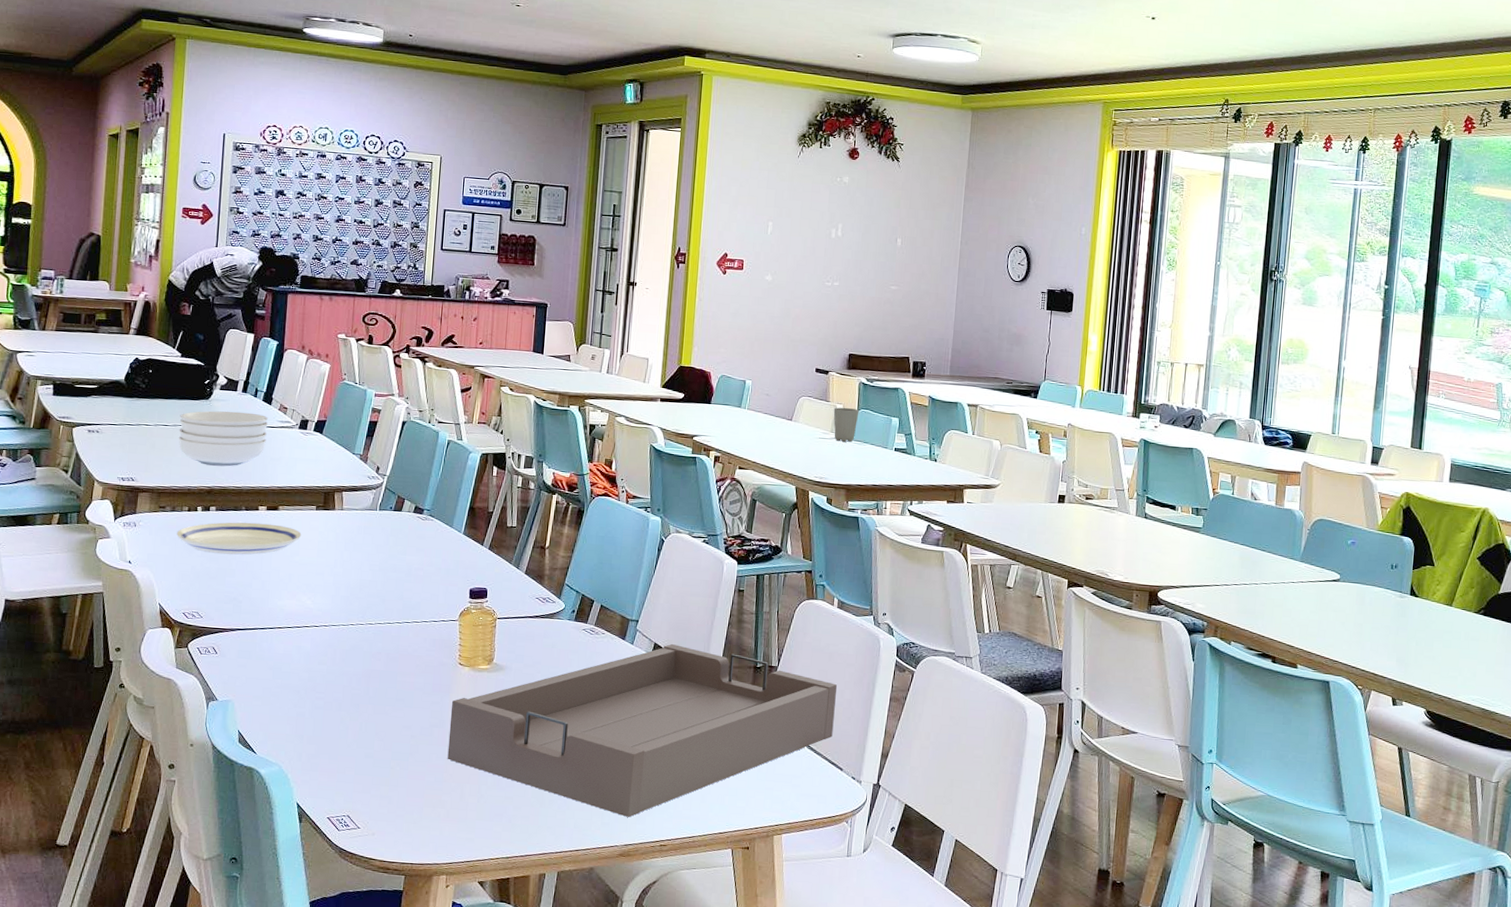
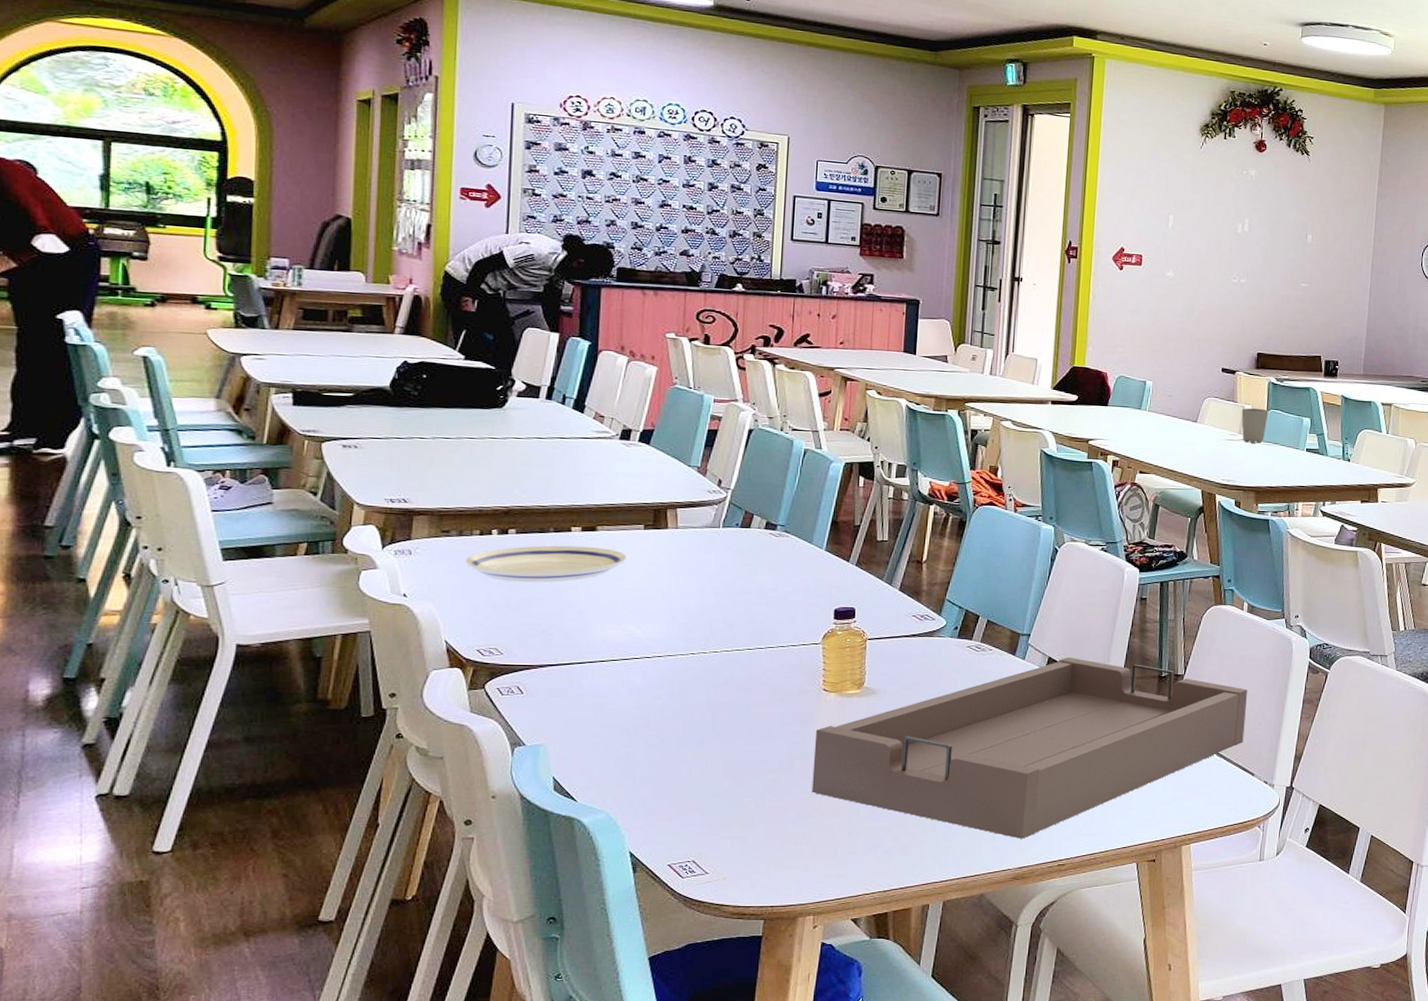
bowl: present [178,410,269,467] -> none [464,420,581,484]

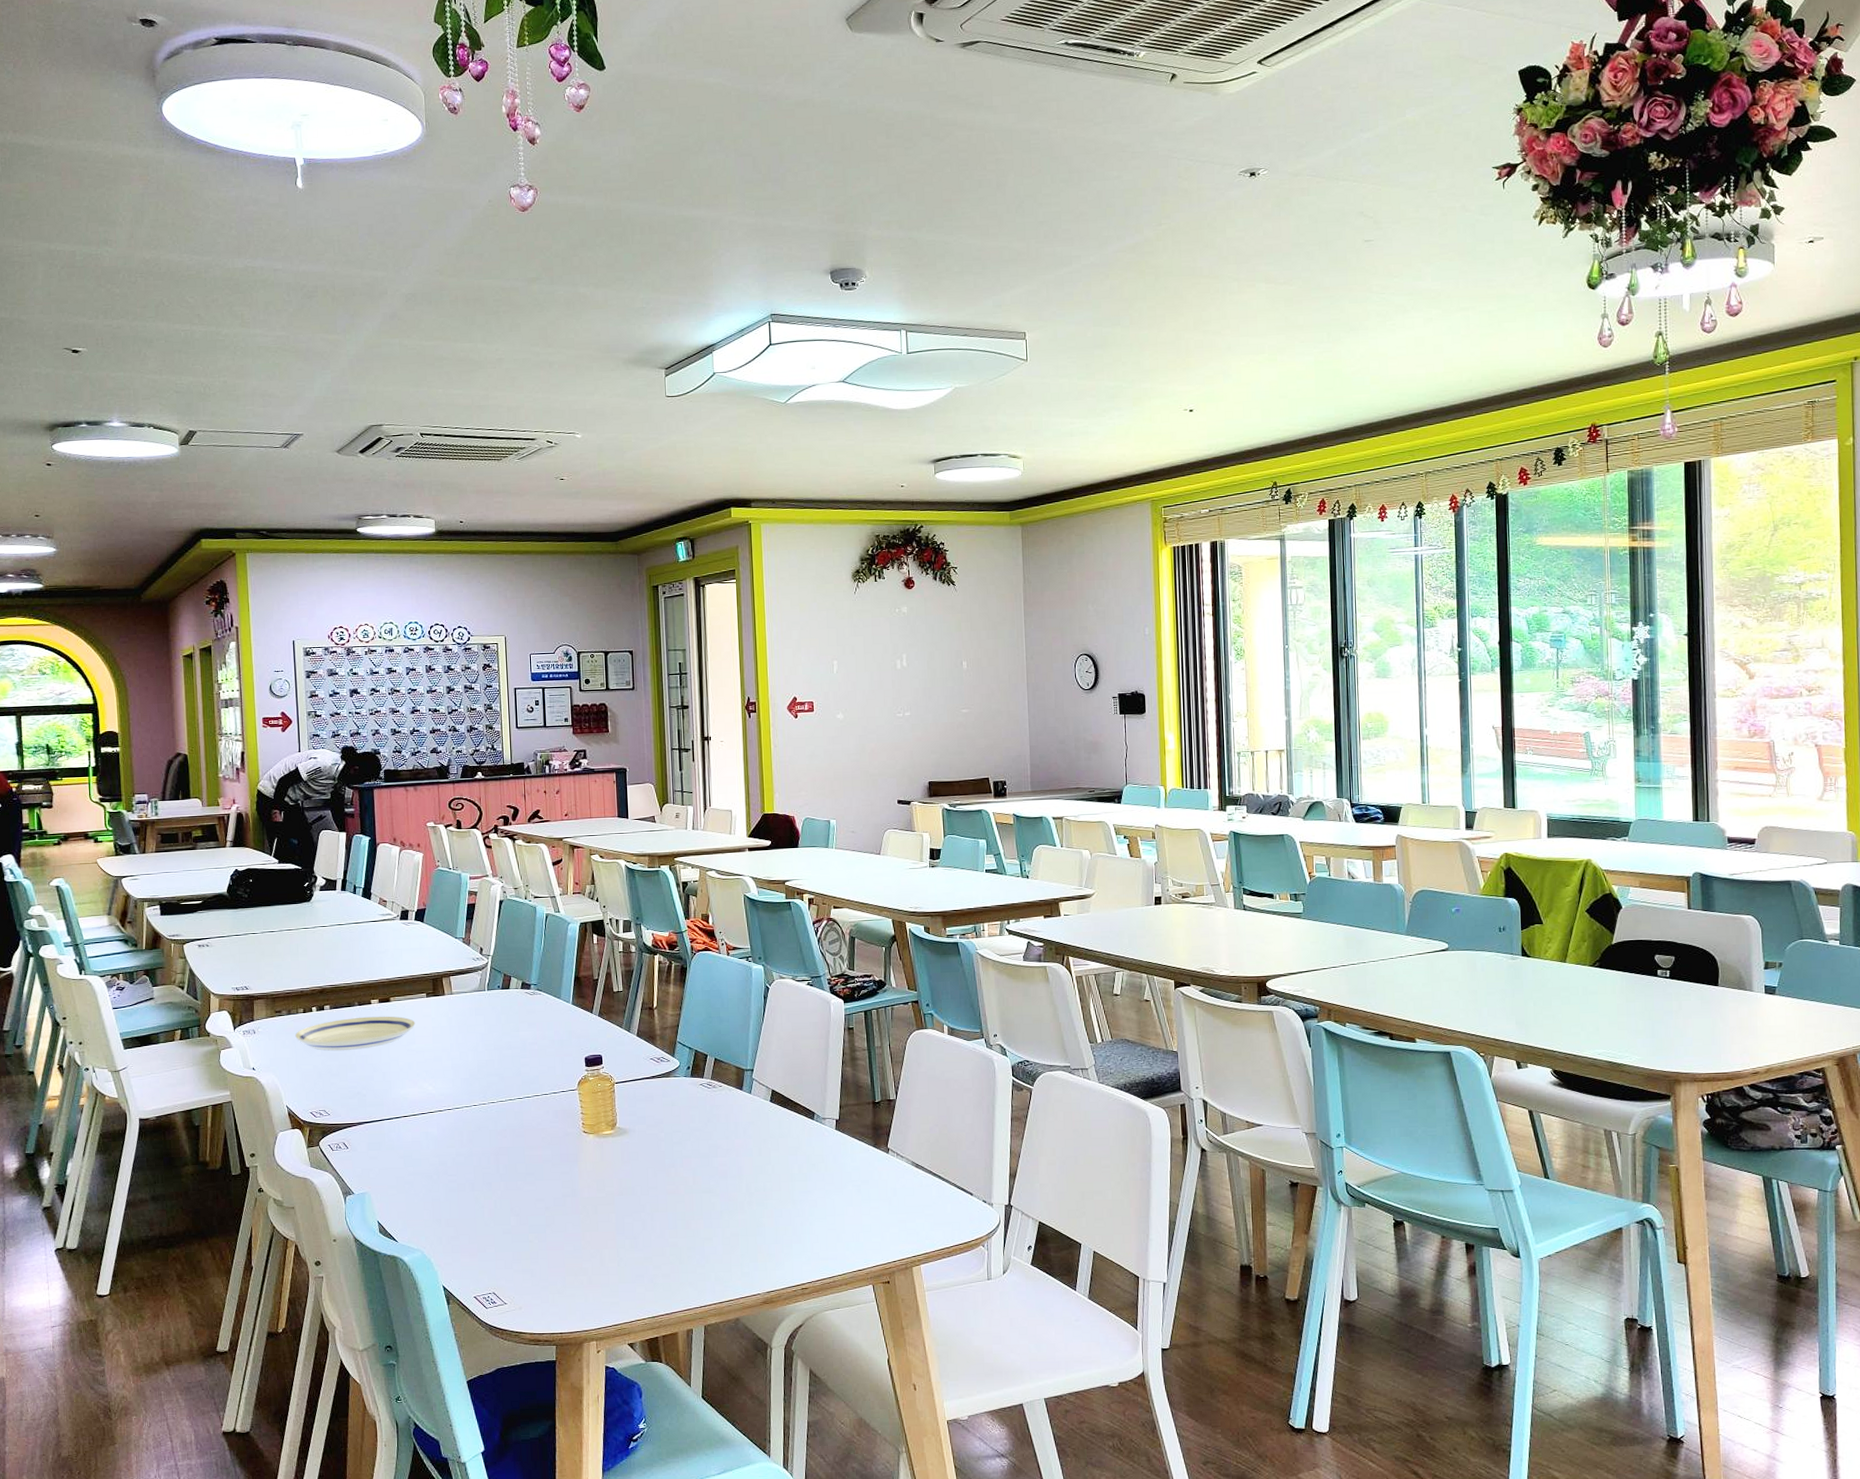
tray: present [811,657,1247,839] -> none [580,1089,959,1265]
cup: present [1241,408,1269,444] -> none [920,835,946,870]

